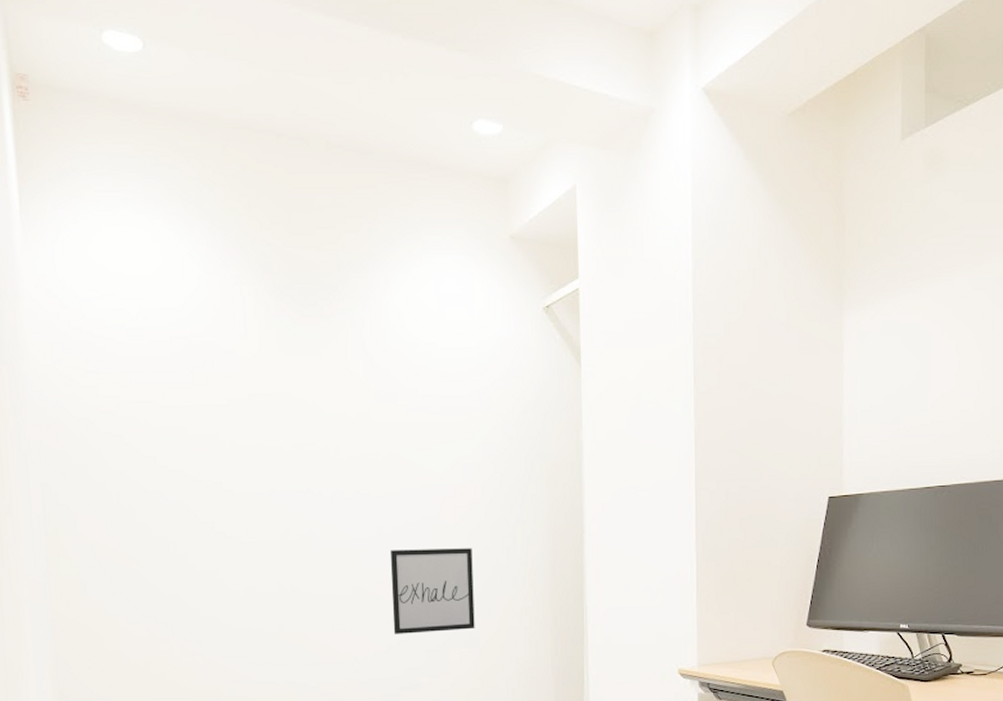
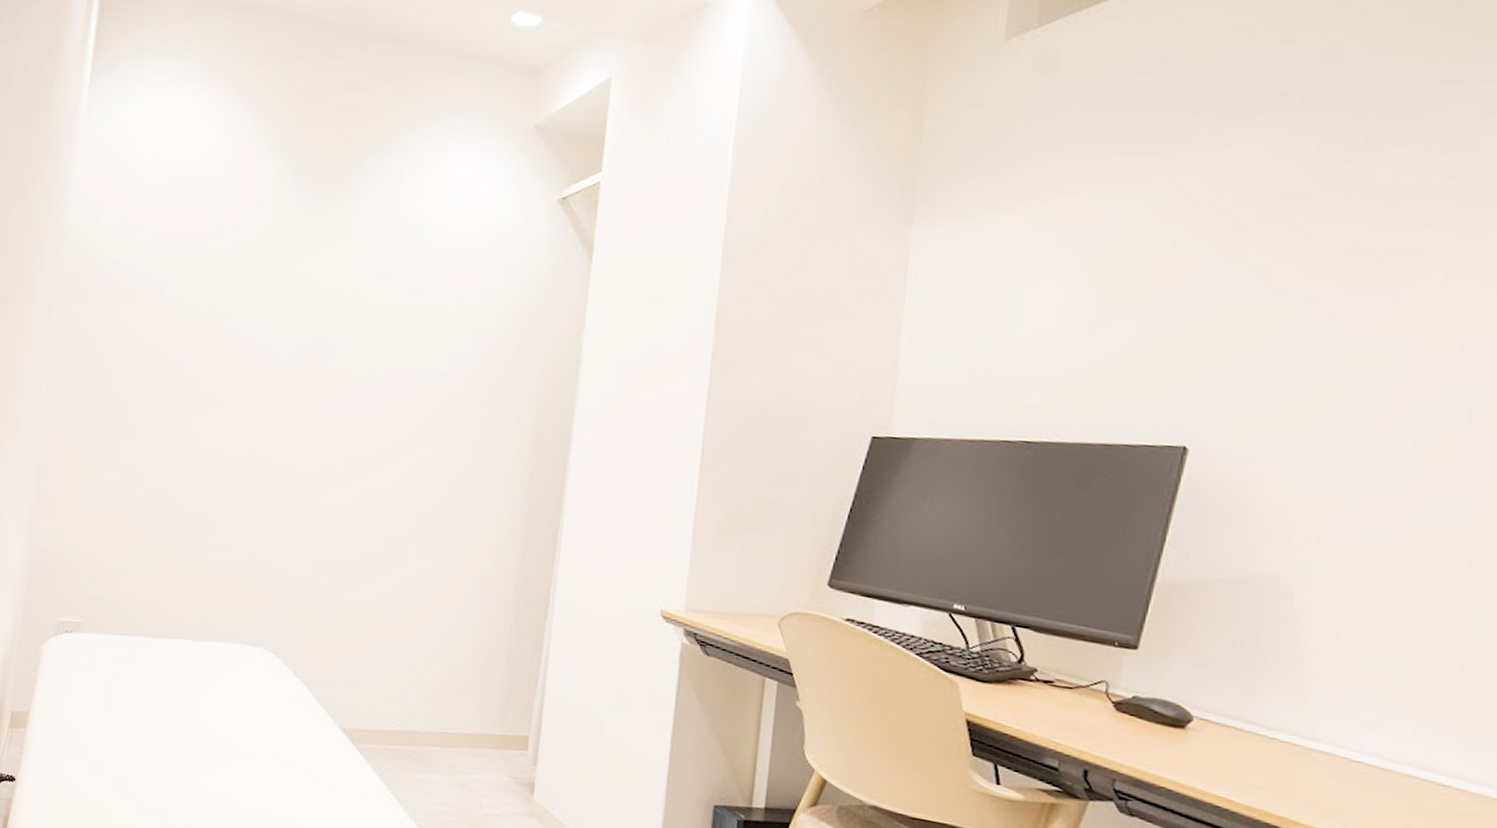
wall art: present [390,548,475,634] -> none [352,431,447,527]

